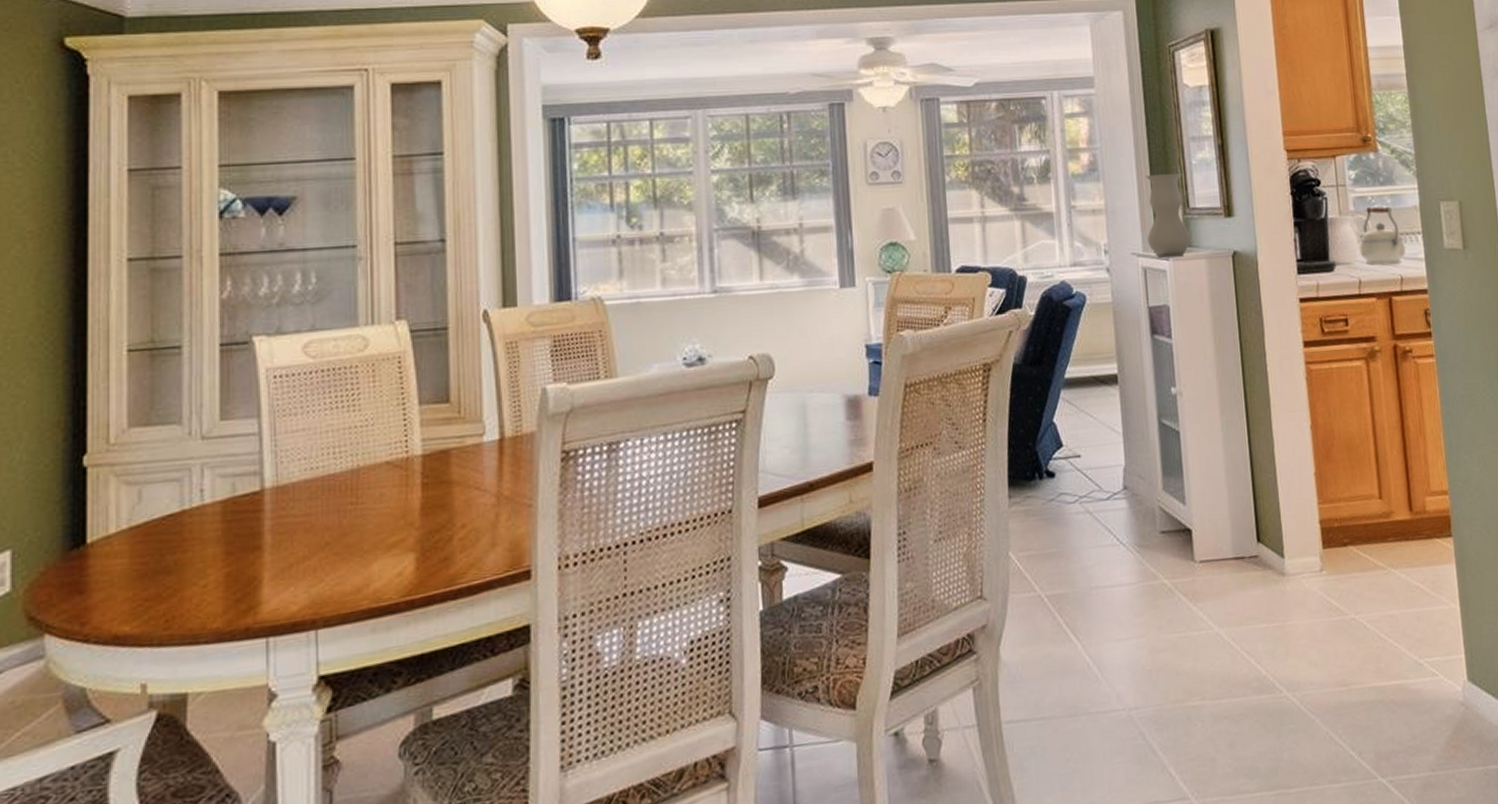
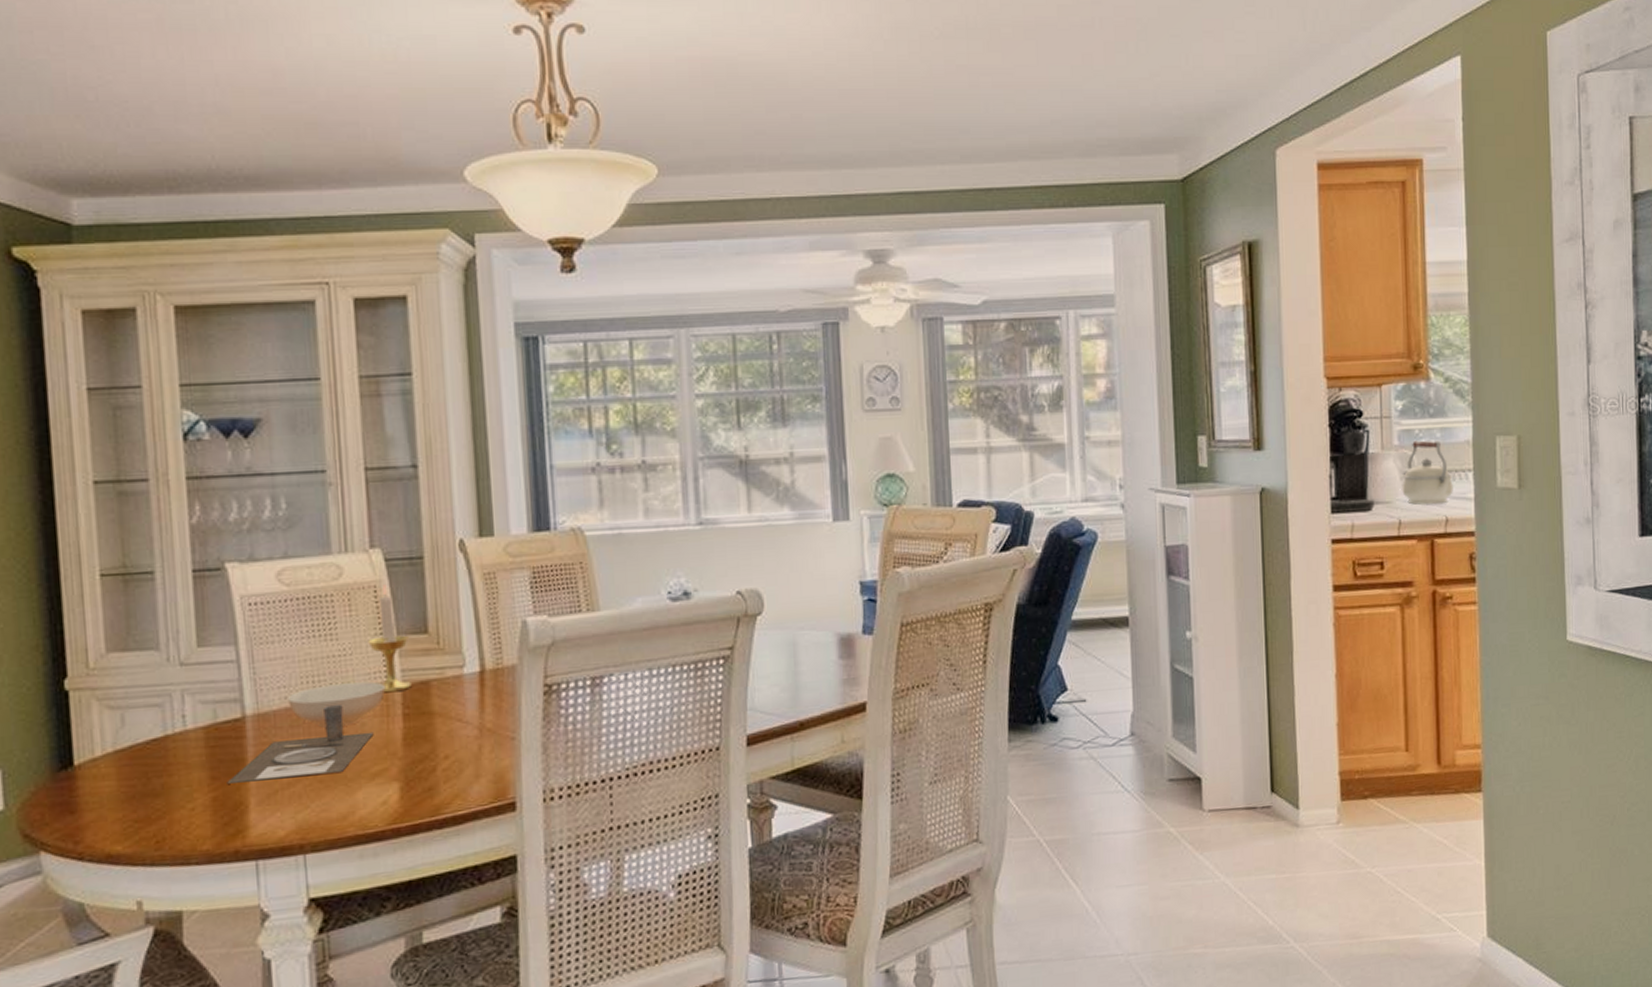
place setting: none [241,476,392,559] -> present [227,705,374,784]
bowl: none [306,451,406,499] -> present [286,681,386,728]
candlestick: none [390,355,431,463] -> present [368,584,412,693]
vase: present [1145,173,1191,259] -> none [1167,402,1215,495]

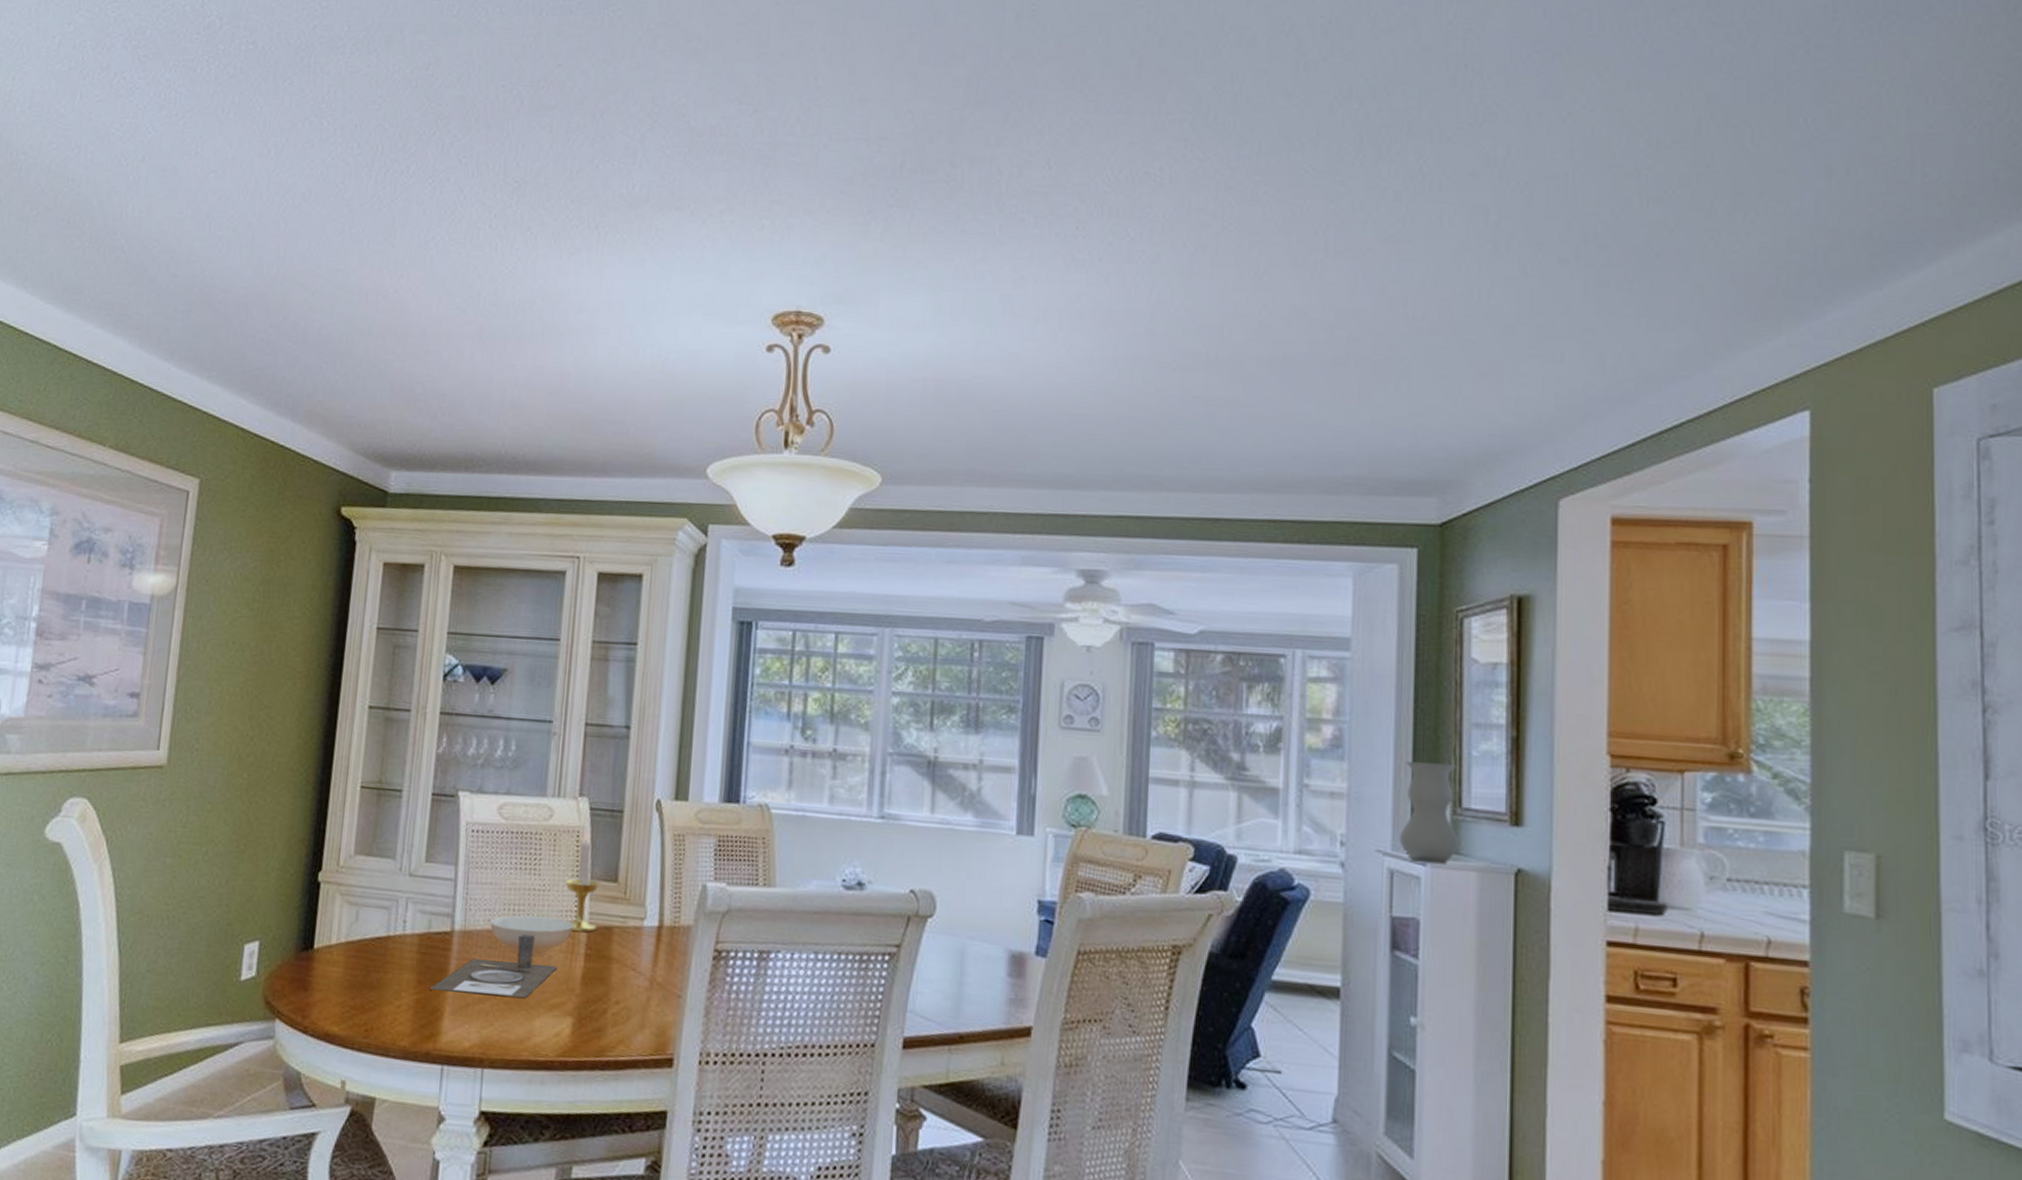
vase: none [1167,402,1215,495] -> present [1400,761,1459,866]
kettle: present [1402,440,1453,505] -> none [1707,841,1780,922]

